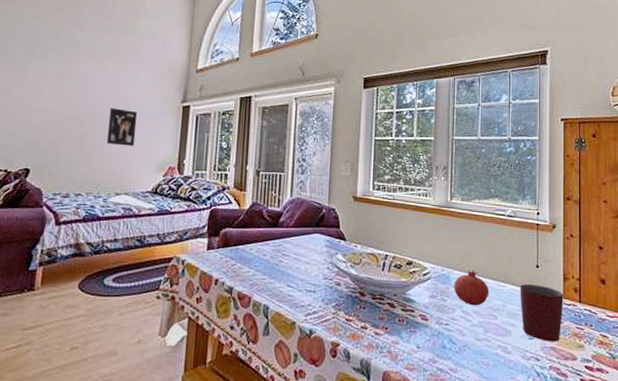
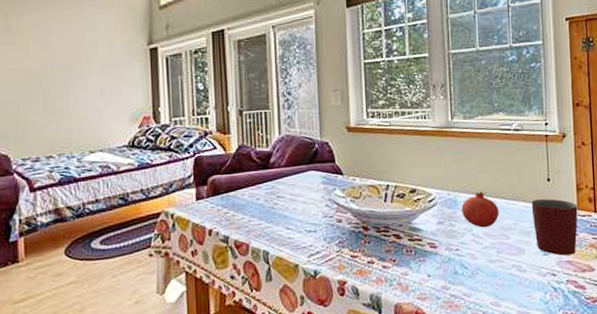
wall art: present [106,108,138,147] -> none [69,58,103,100]

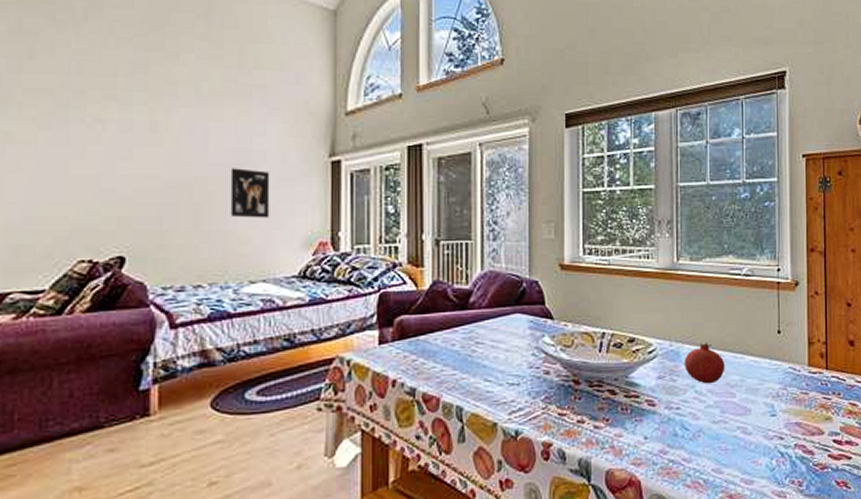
wall art: none [69,58,103,100] -> present [230,168,270,218]
mug: present [531,199,578,256] -> none [760,353,809,417]

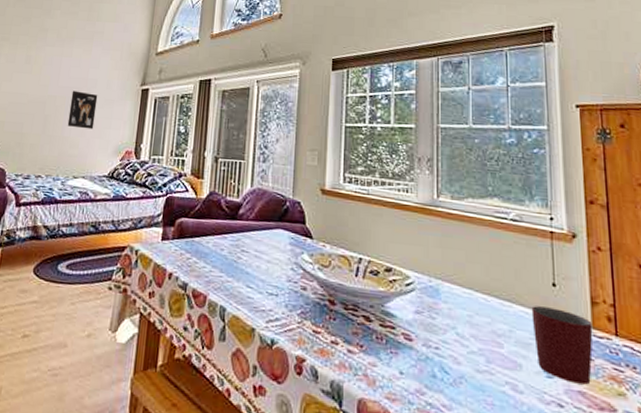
fruit: present [684,342,725,384] -> none [445,283,491,329]
mug: none [760,353,809,417] -> present [531,306,593,385]

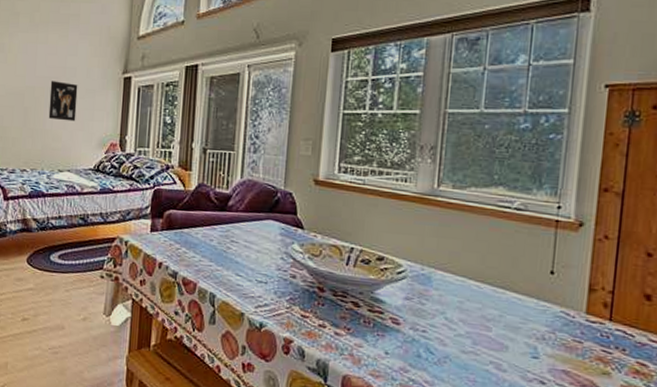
mug: present [531,306,593,385] -> none [524,292,587,365]

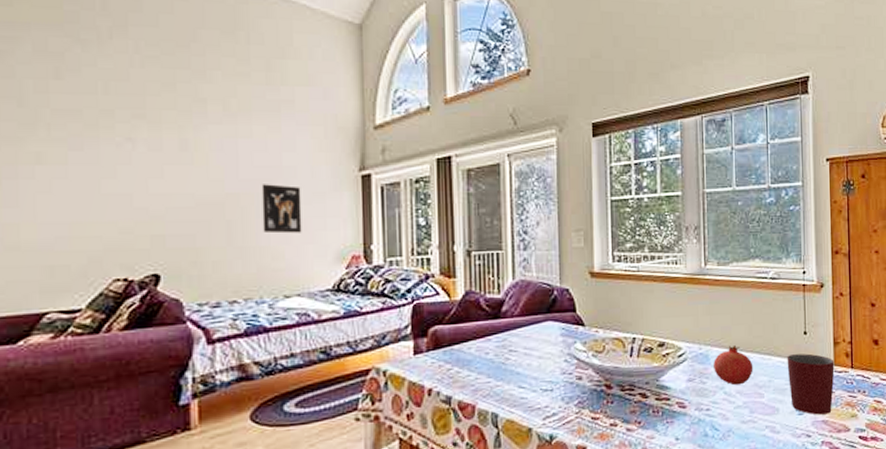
fruit: none [435,271,483,314] -> present [713,344,754,386]
mug: none [524,292,587,365] -> present [787,353,835,415]

